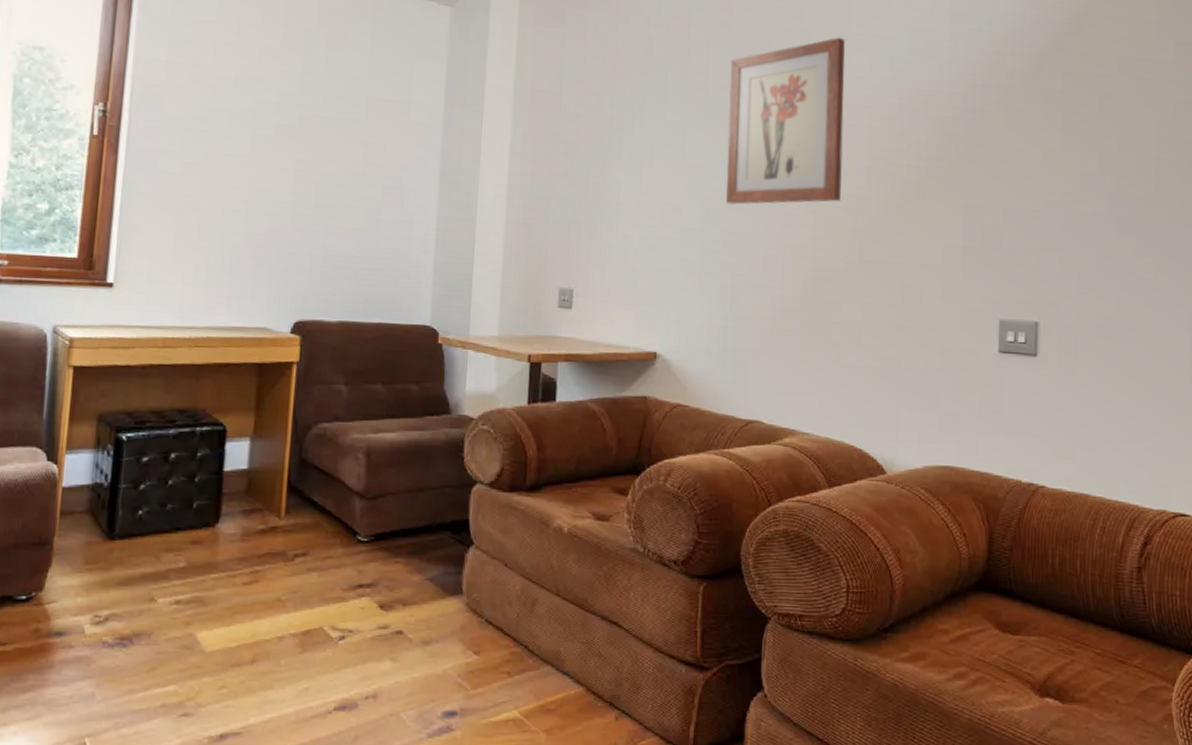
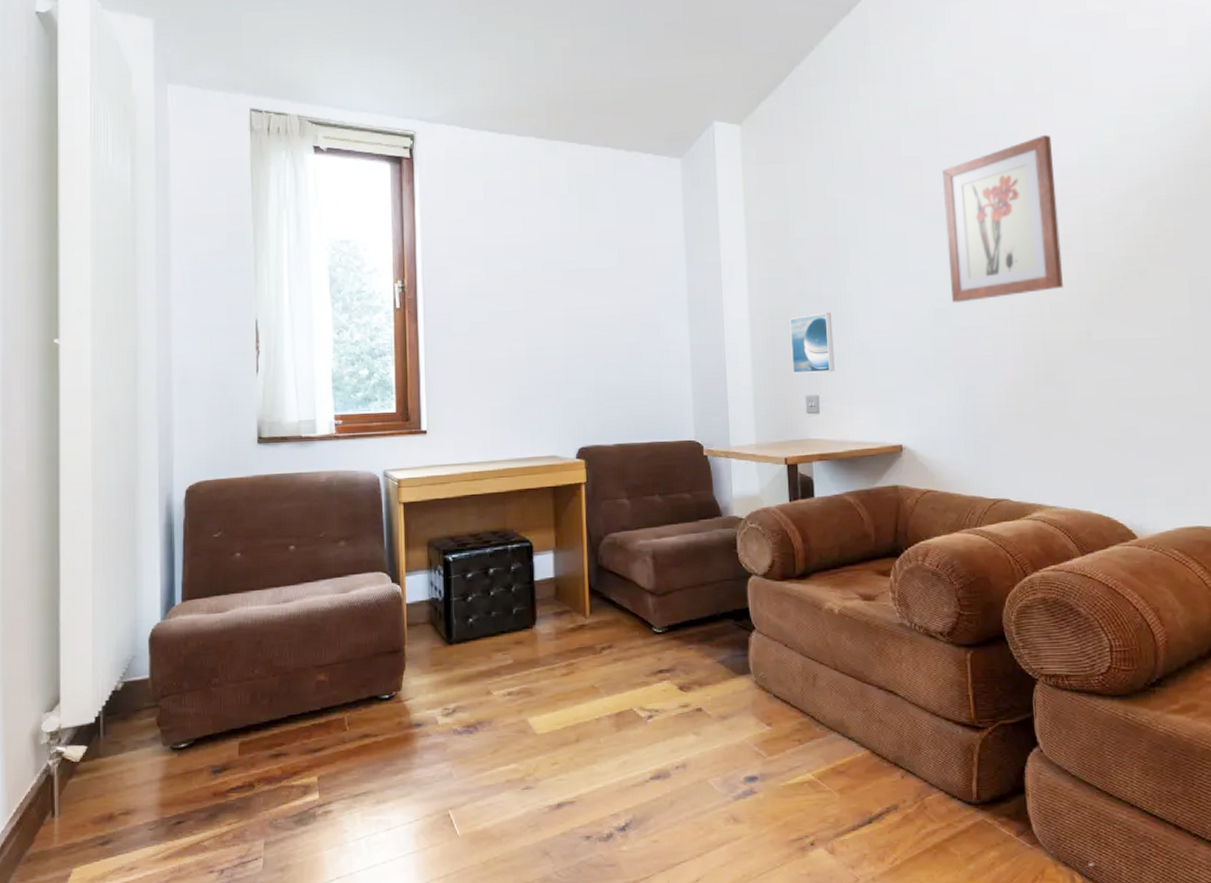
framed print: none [547,198,597,265] -> present [789,313,835,374]

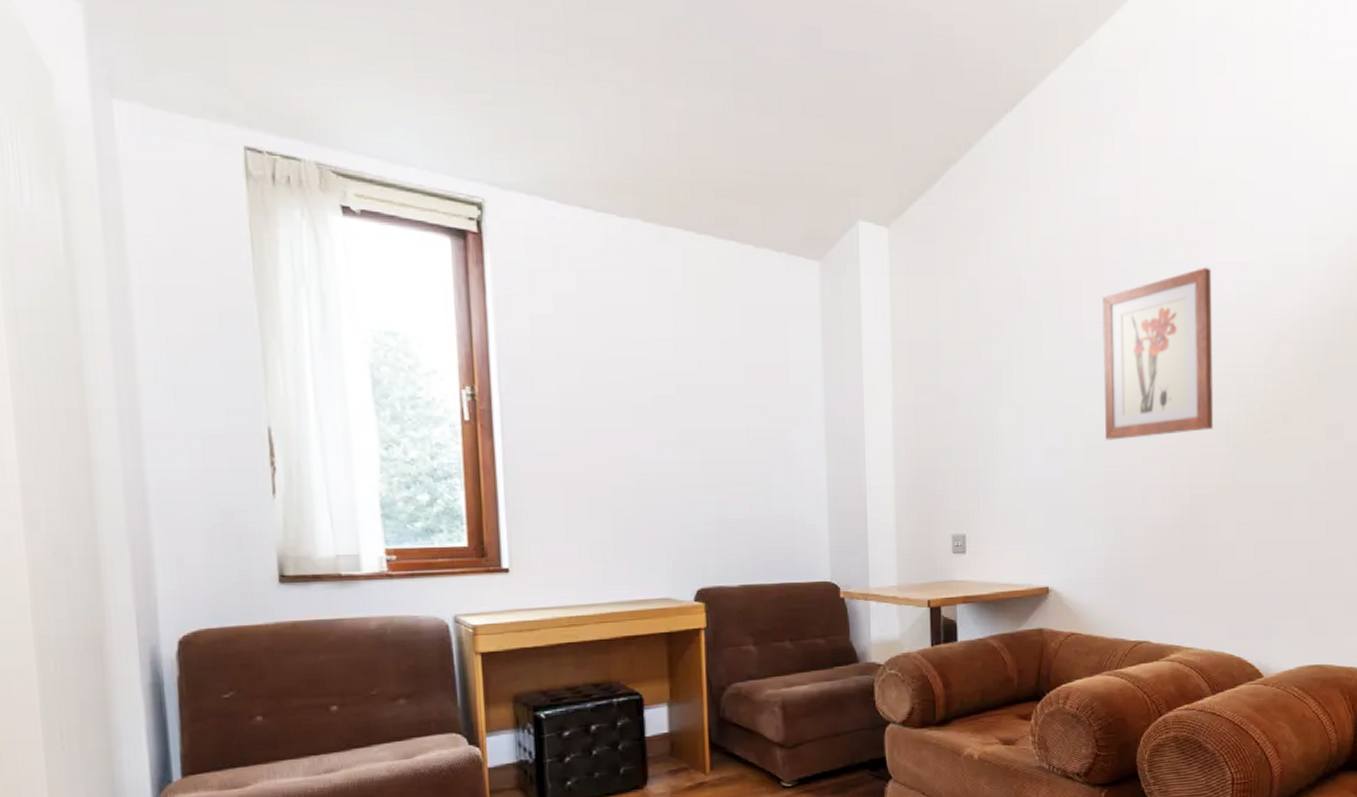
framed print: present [789,313,835,374] -> none [937,446,983,511]

